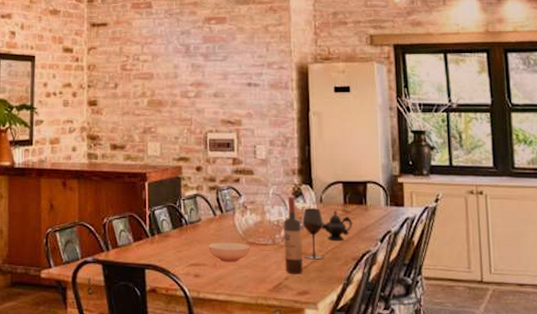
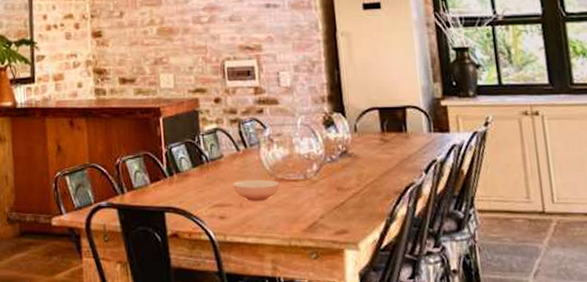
wine bottle: present [284,196,303,274] -> none [315,126,340,212]
wineglass: present [302,208,324,260] -> none [336,138,363,195]
teapot: present [321,210,352,241] -> none [357,139,392,173]

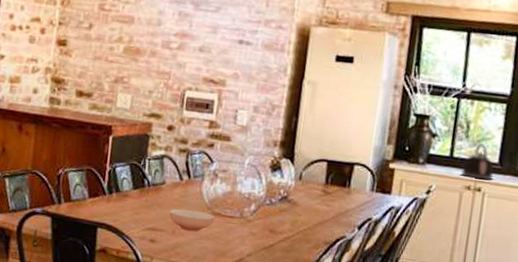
kettle: none [514,67,548,103] -> present [461,143,494,181]

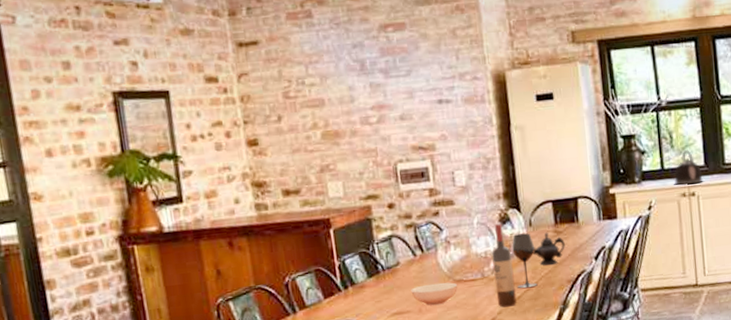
wine bottle: none [249,168,275,252] -> present [492,223,517,307]
wineglass: none [273,184,299,239] -> present [512,233,538,288]
teapot: none [295,189,331,223] -> present [532,232,565,266]

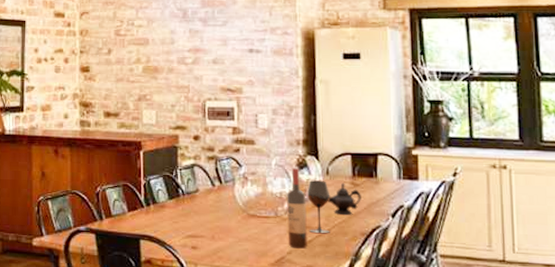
bowl: present [411,282,458,306] -> none [206,214,251,235]
kettle: present [674,150,703,186] -> none [484,122,516,157]

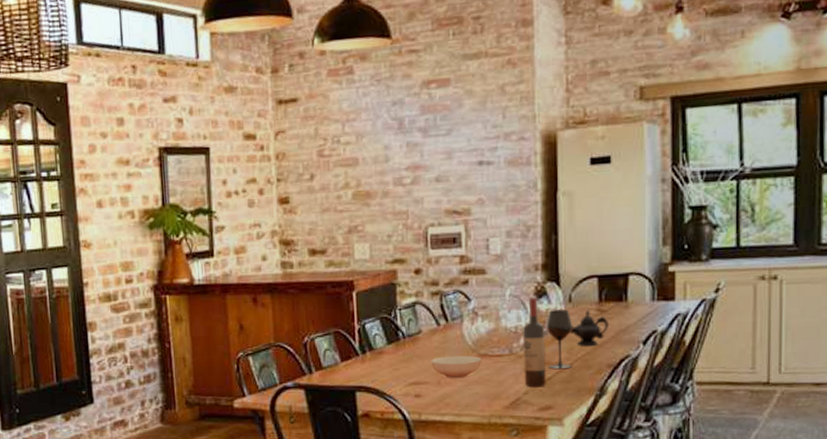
bowl: none [206,214,251,235] -> present [431,355,482,379]

